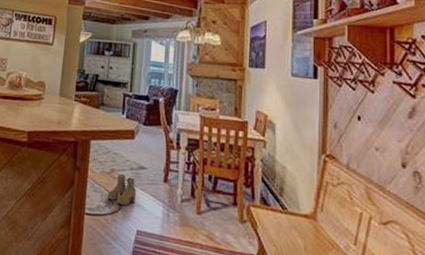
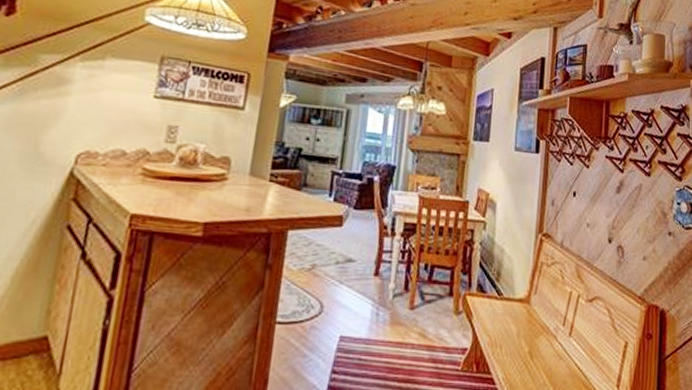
boots: present [107,174,137,206] -> none [306,270,342,308]

